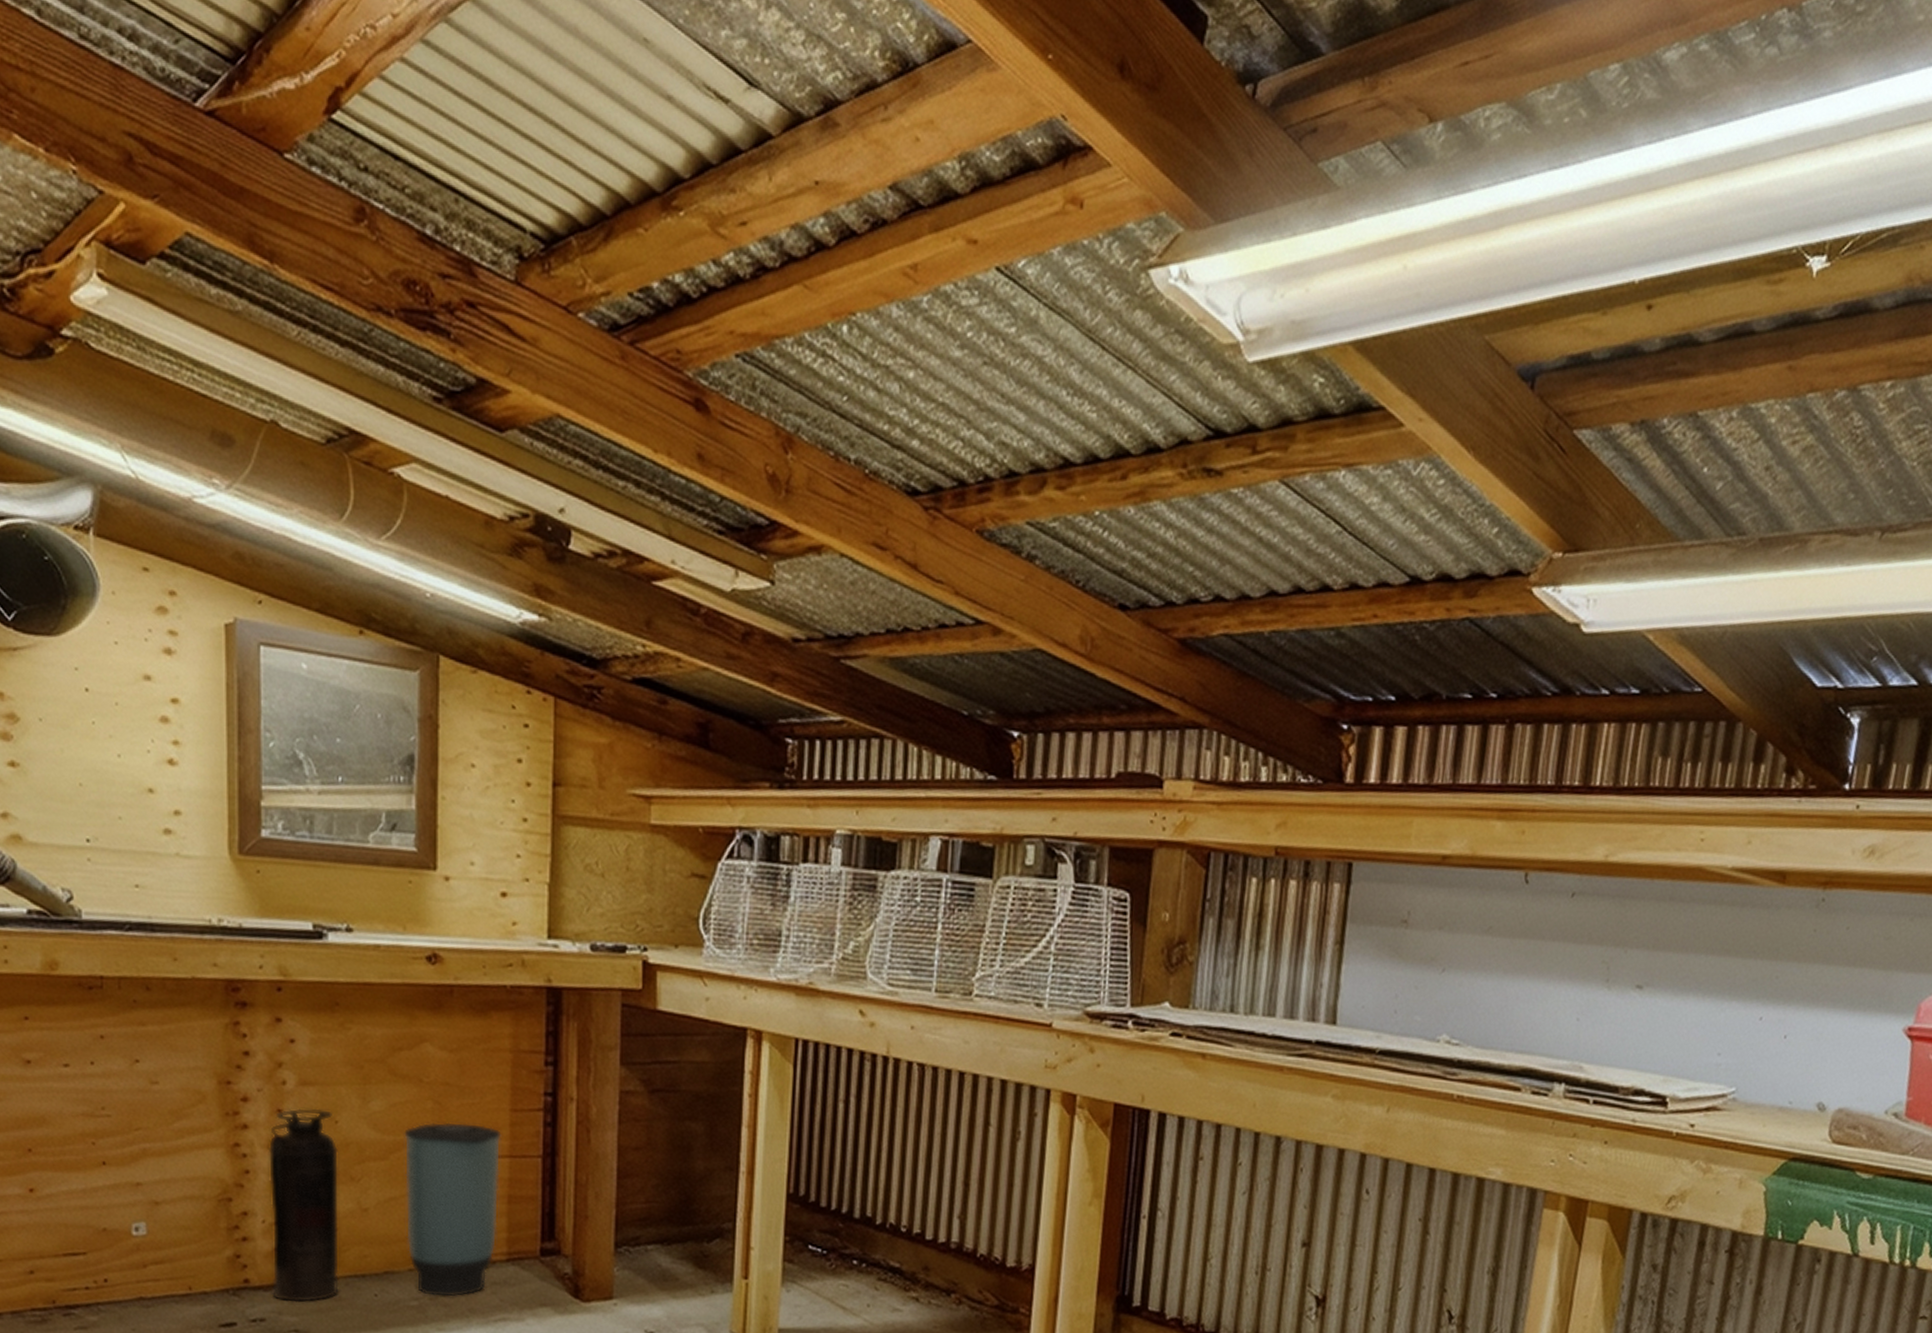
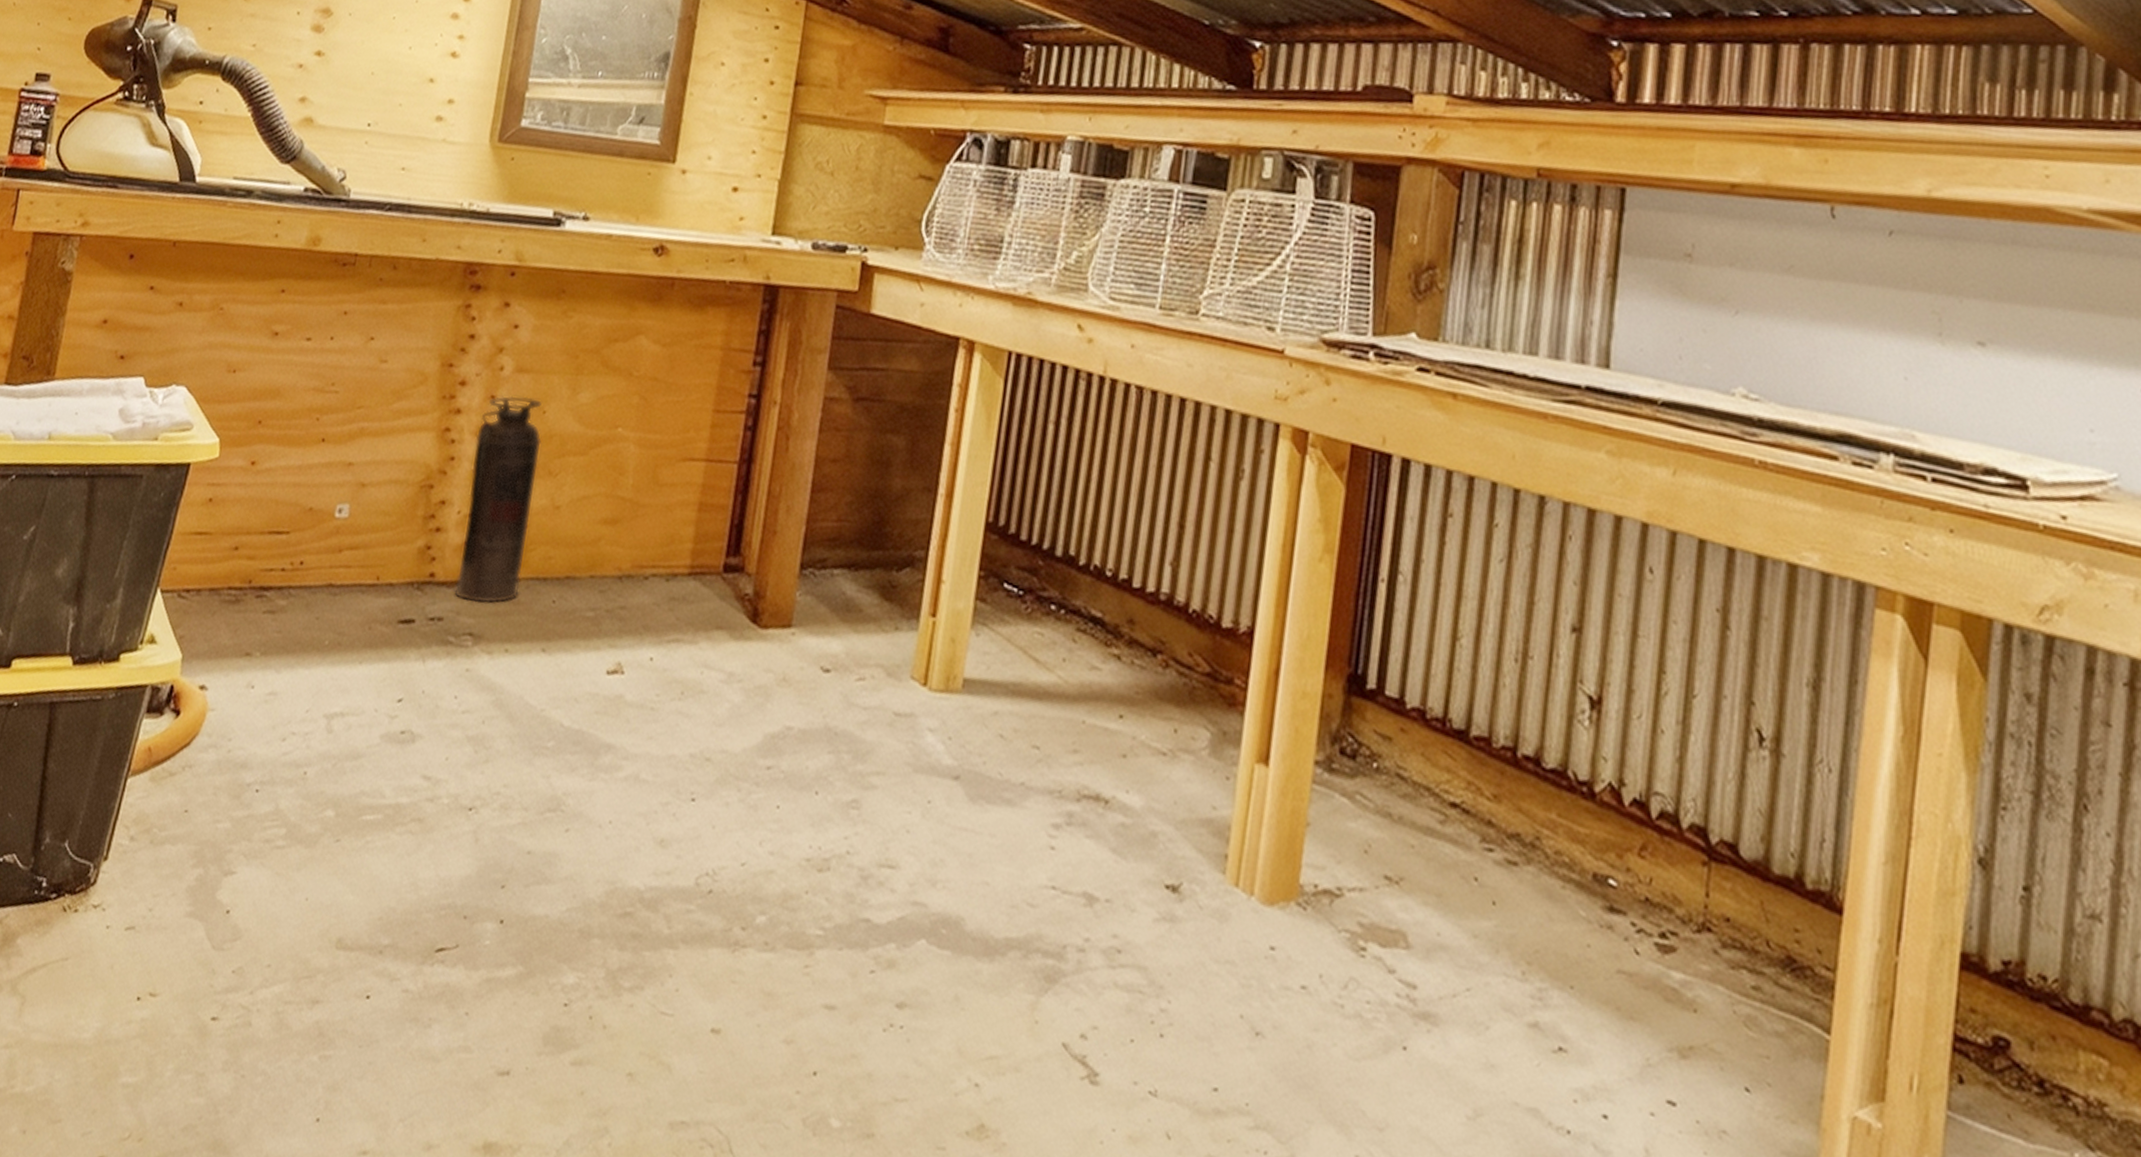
trash can: present [404,1122,501,1297] -> none [592,419,701,611]

